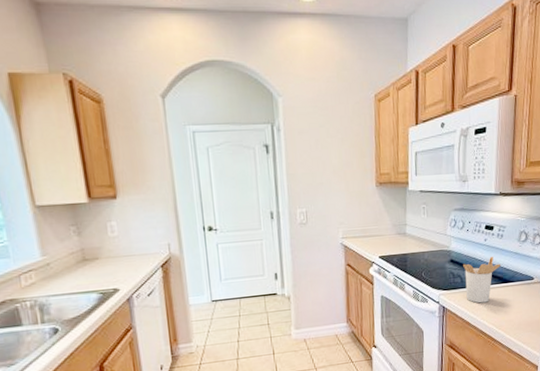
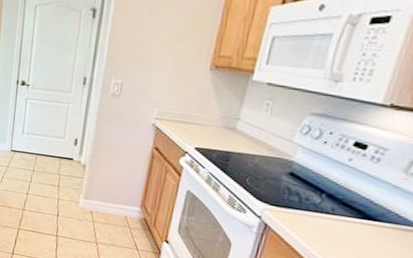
utensil holder: present [463,257,502,304] -> none [301,181,368,236]

